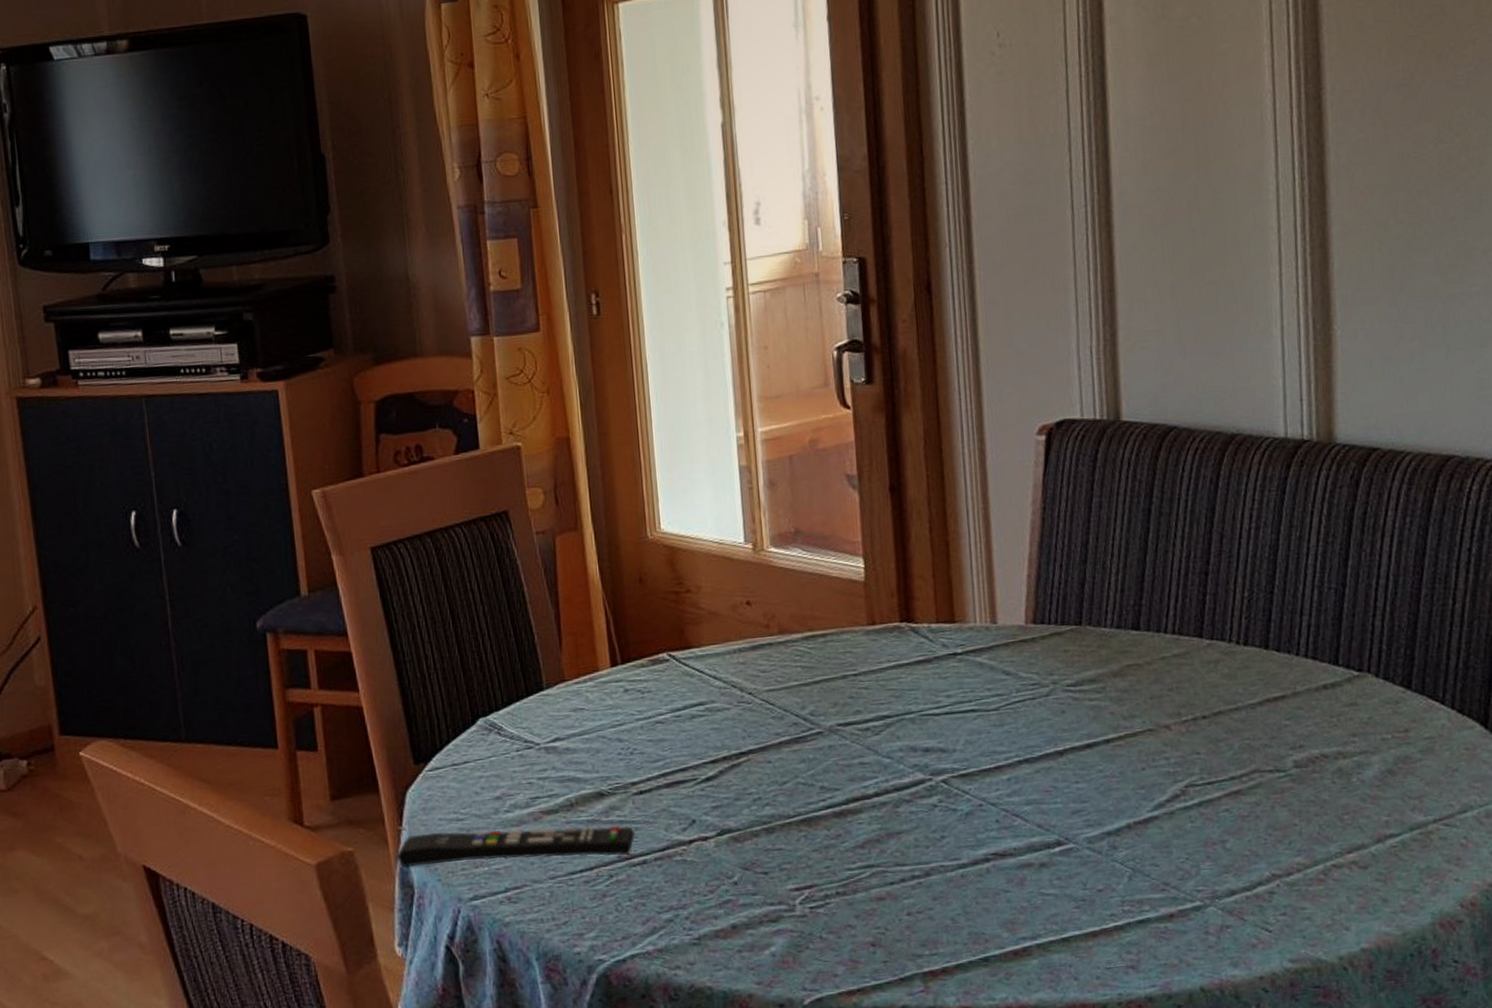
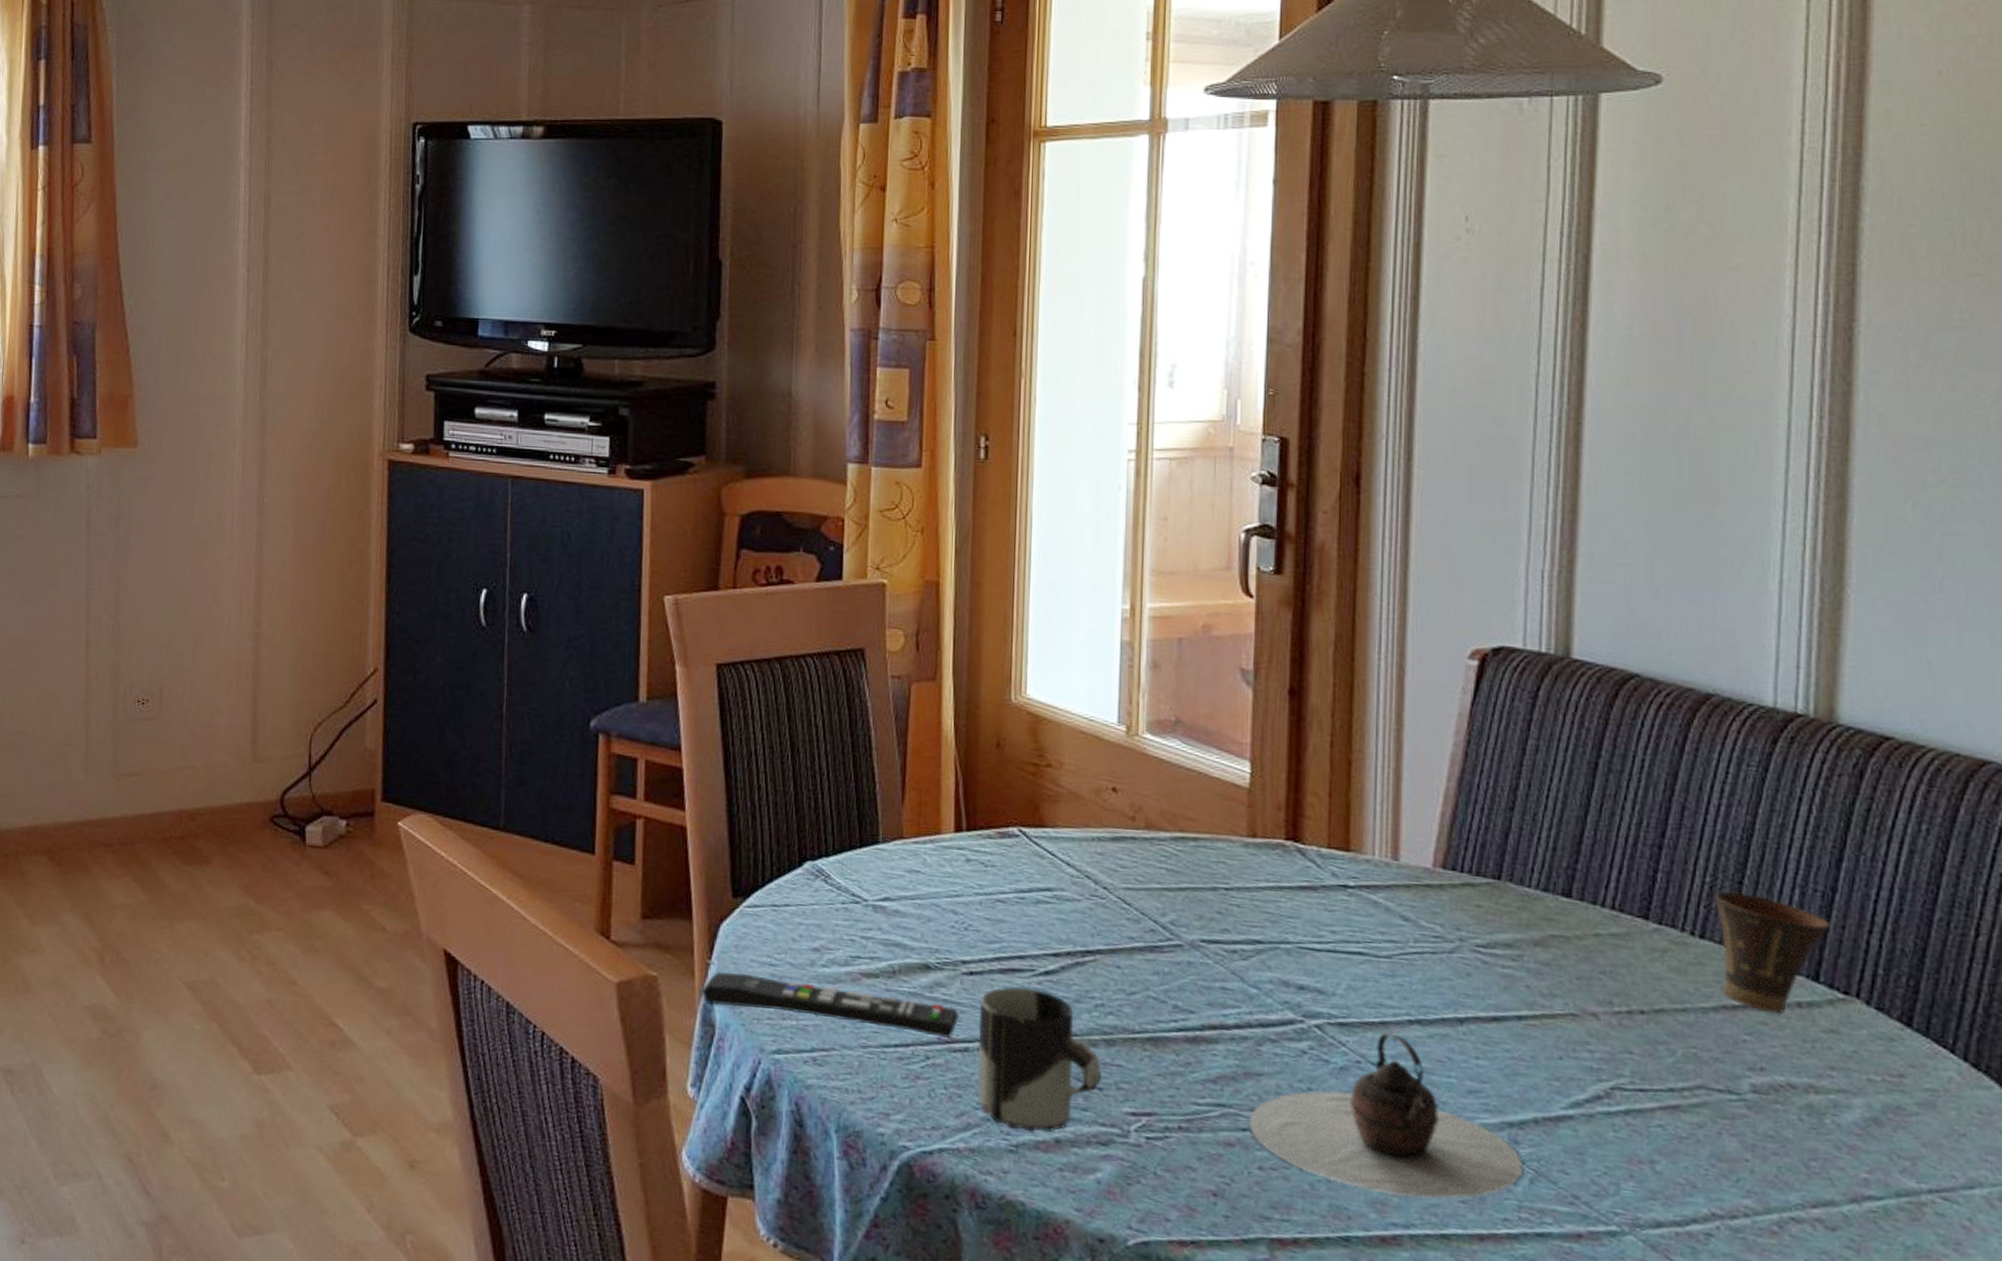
cup: none [651,795,767,924] -> present [977,986,1103,1132]
teapot: none [894,775,1123,915] -> present [1248,1032,1524,1200]
cup: none [1252,600,1343,698] -> present [1714,890,1830,1014]

